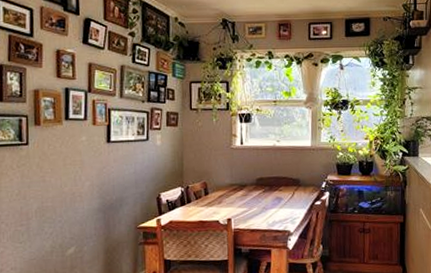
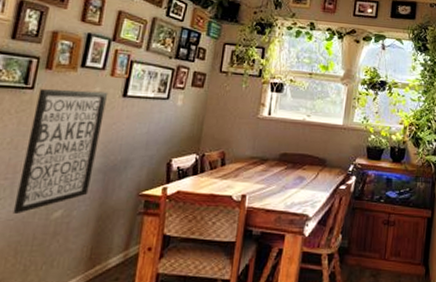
wall art: none [33,140,94,254] -> present [12,89,109,214]

